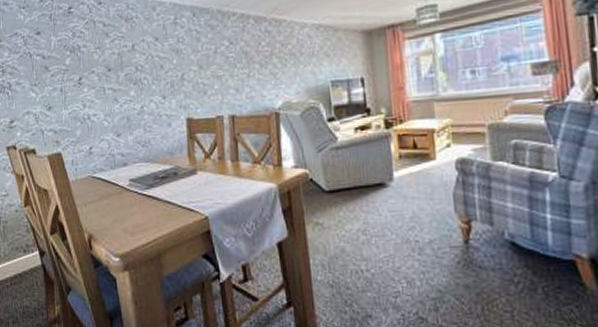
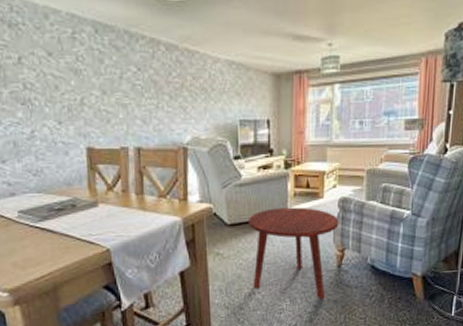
side table: none [349,170,460,284] -> present [249,207,339,300]

